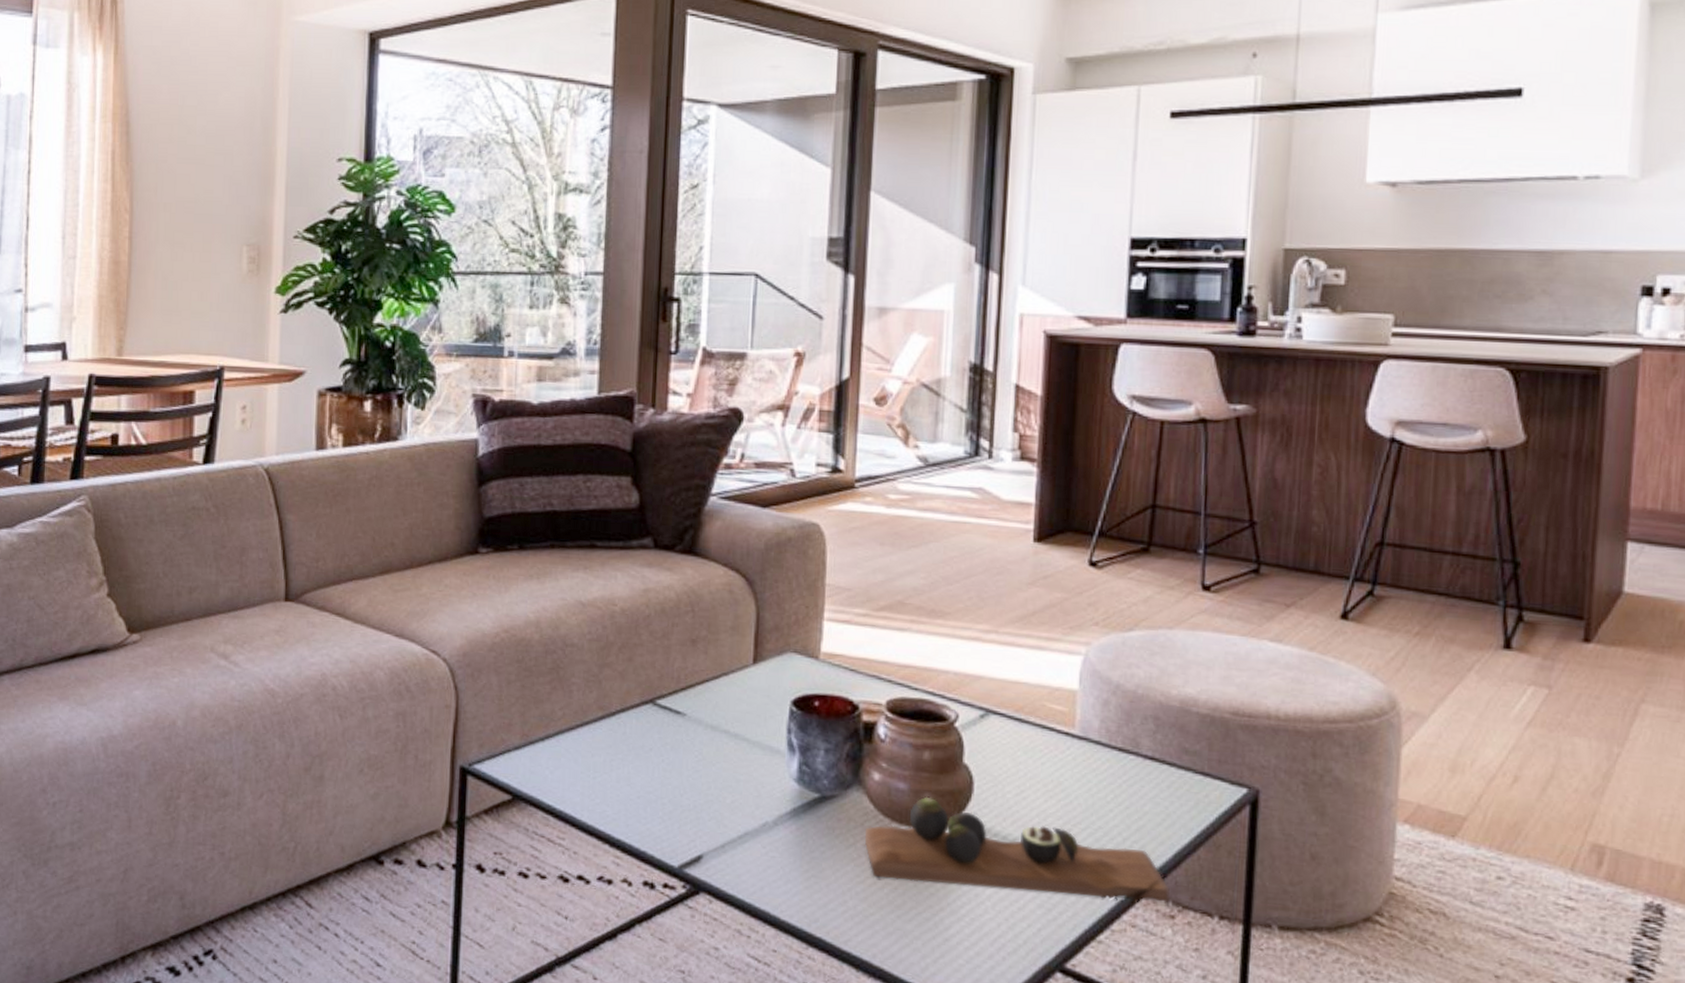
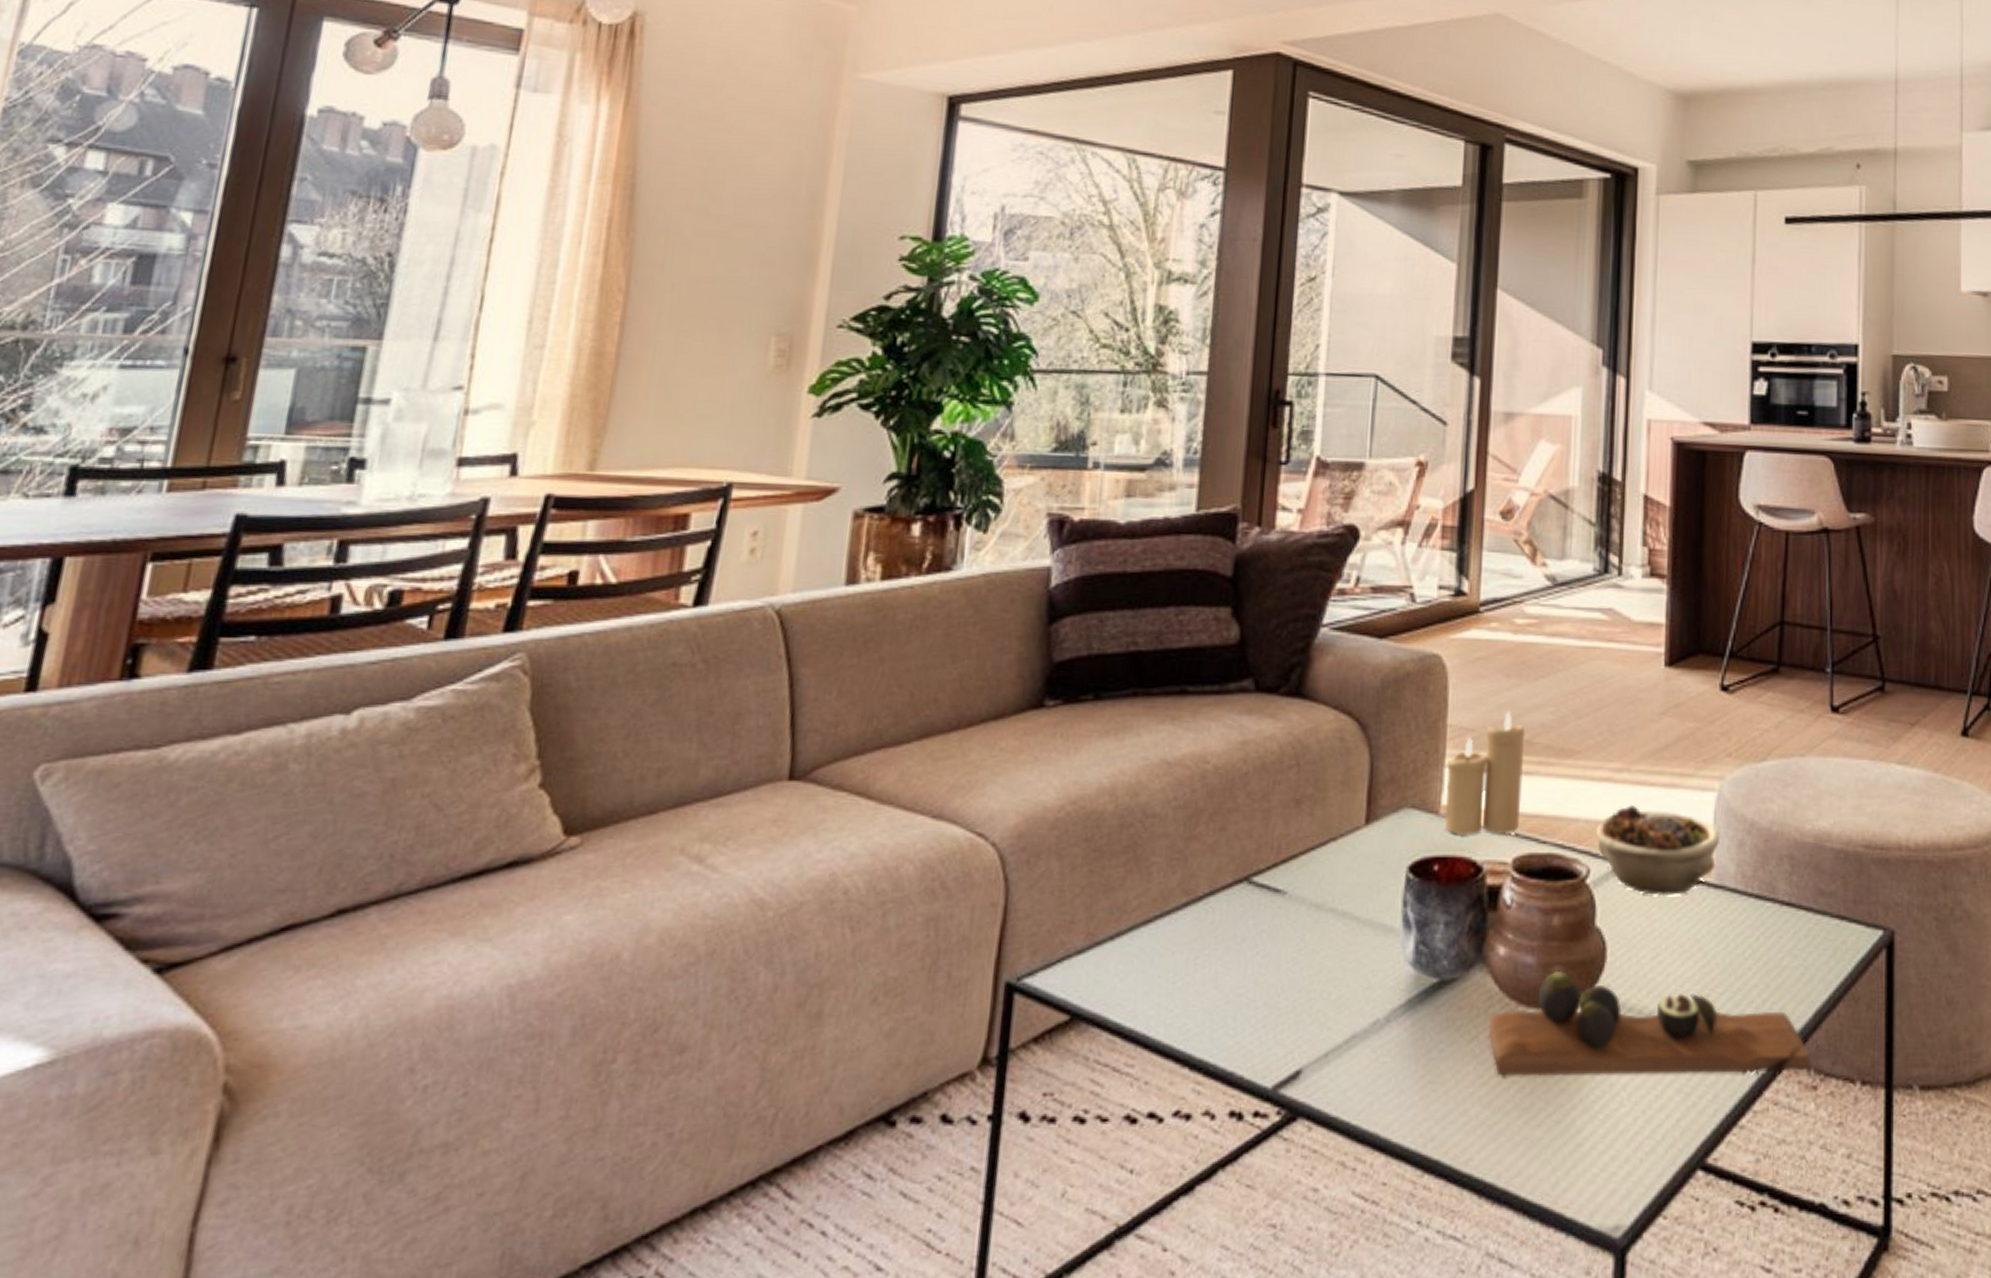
candle: none [824,574,898,681] -> present [1444,710,1526,836]
succulent planter: none [964,662,1086,743] -> present [1595,805,1721,897]

